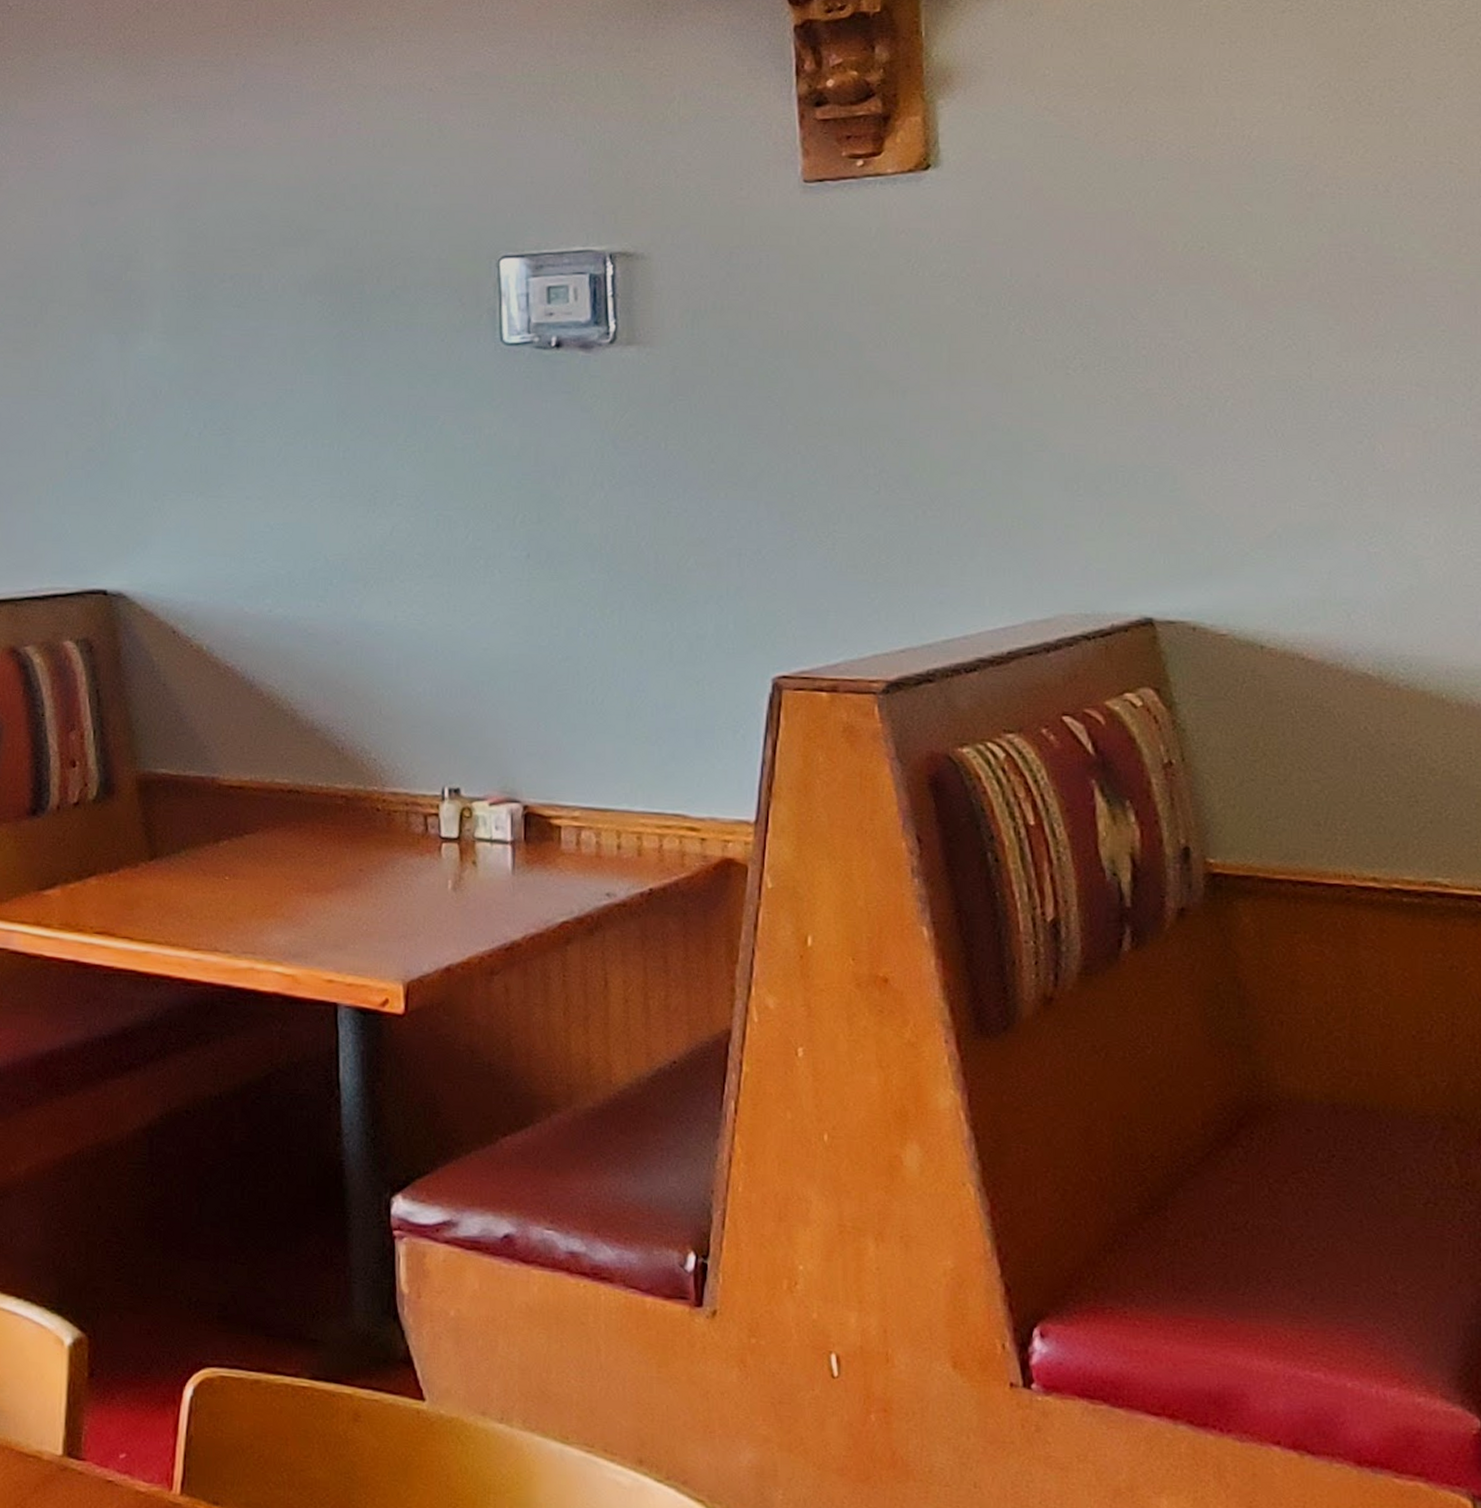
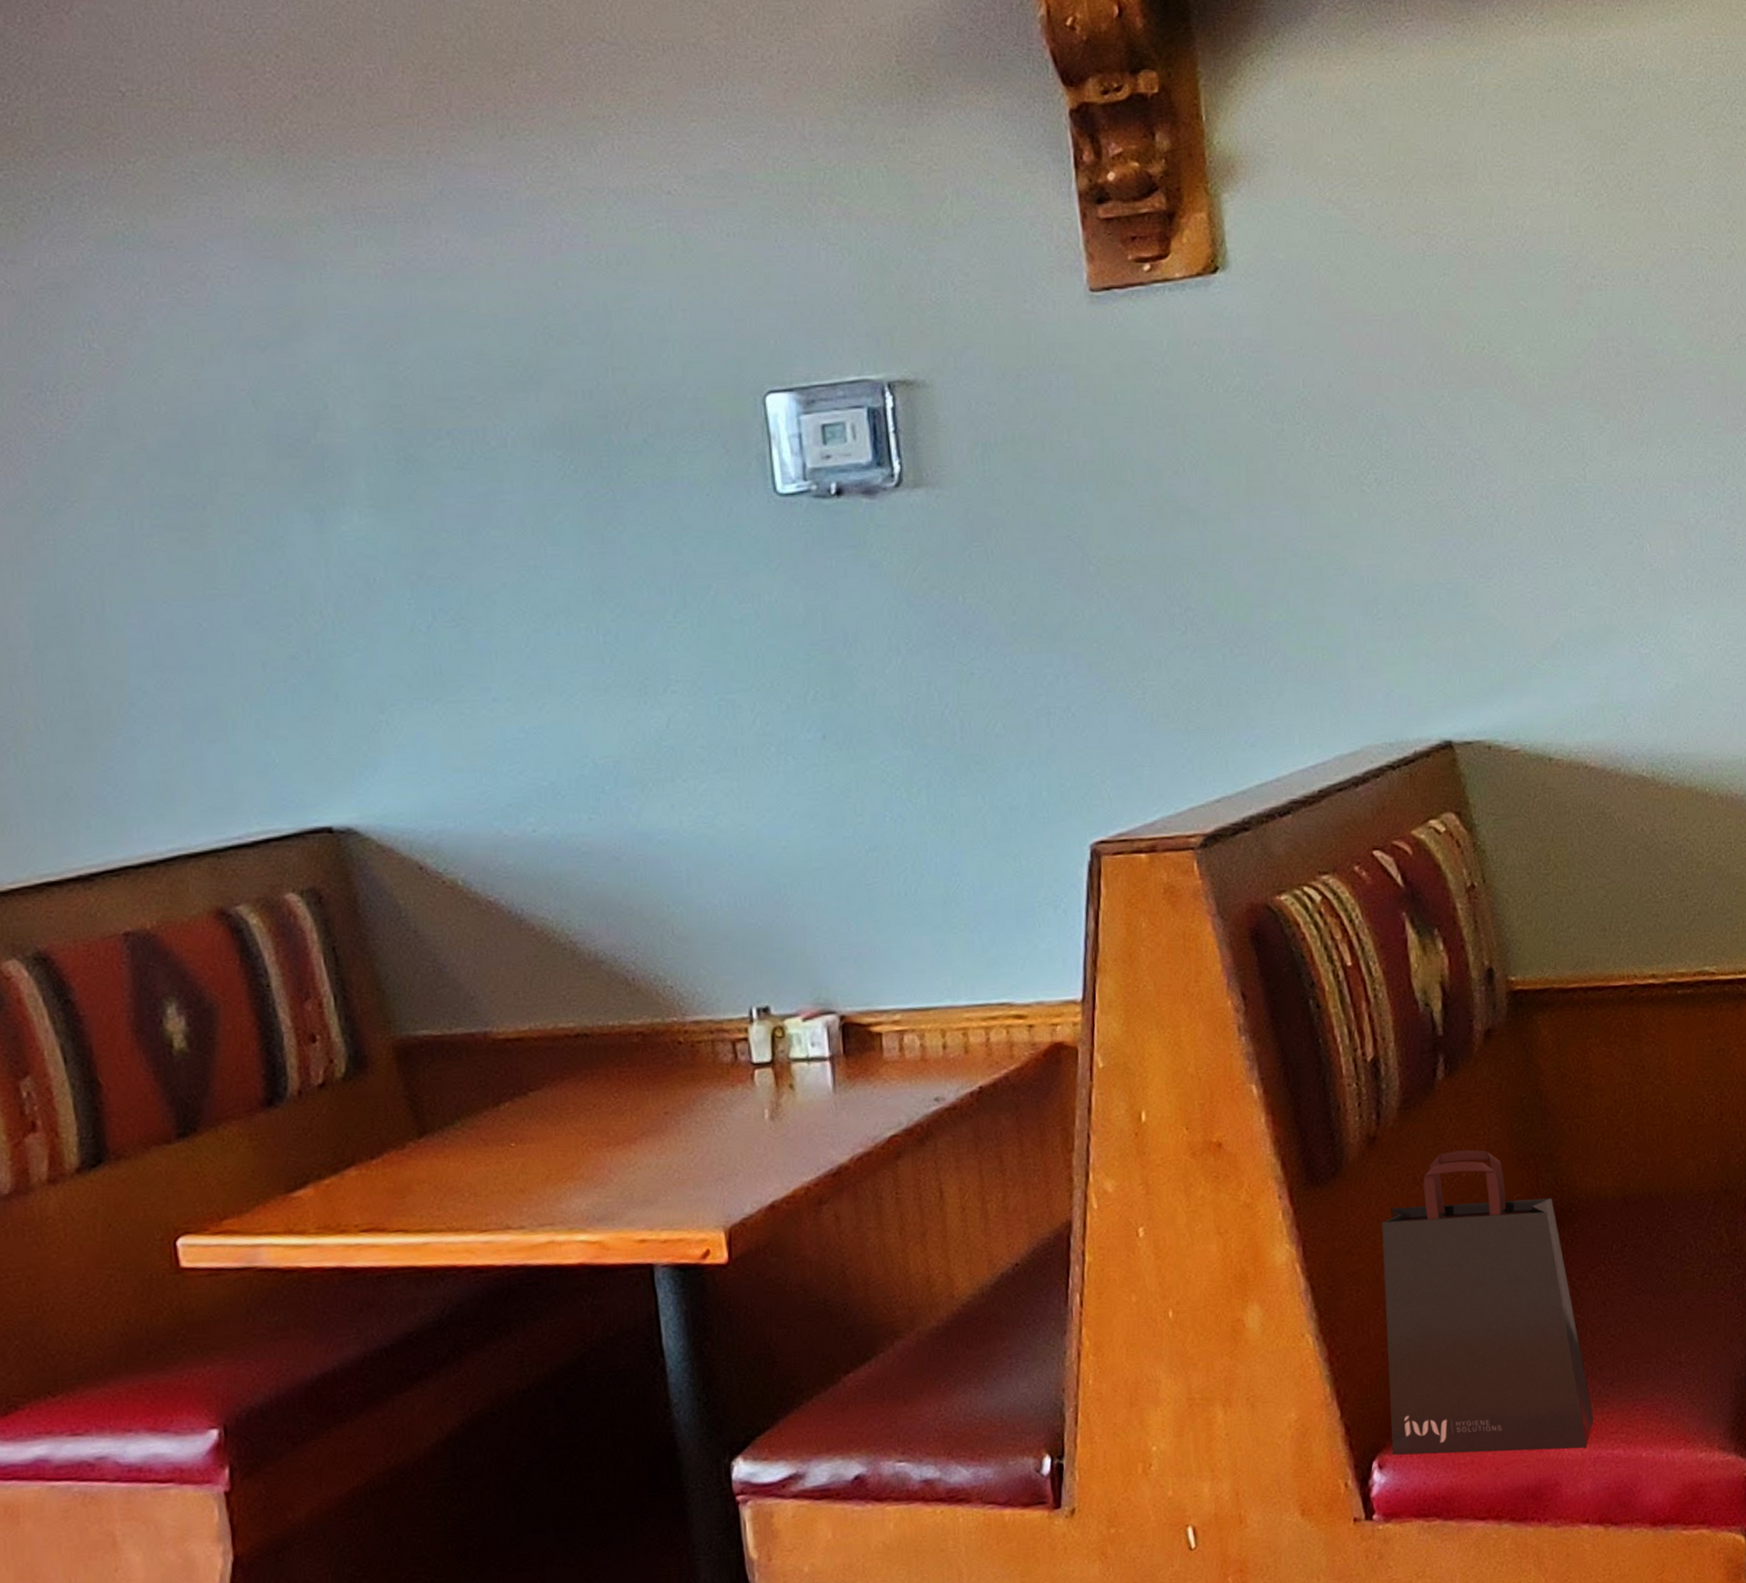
shopping bag: none [1055,1025,1290,1364] -> present [1382,1149,1594,1456]

